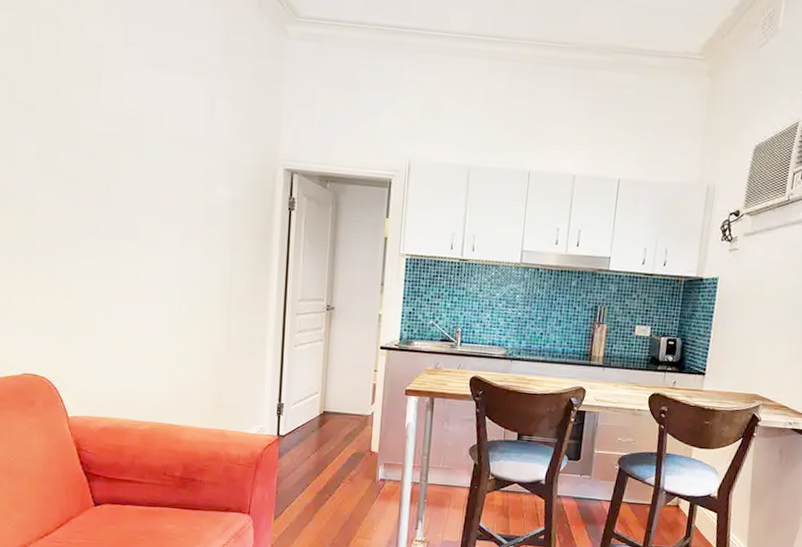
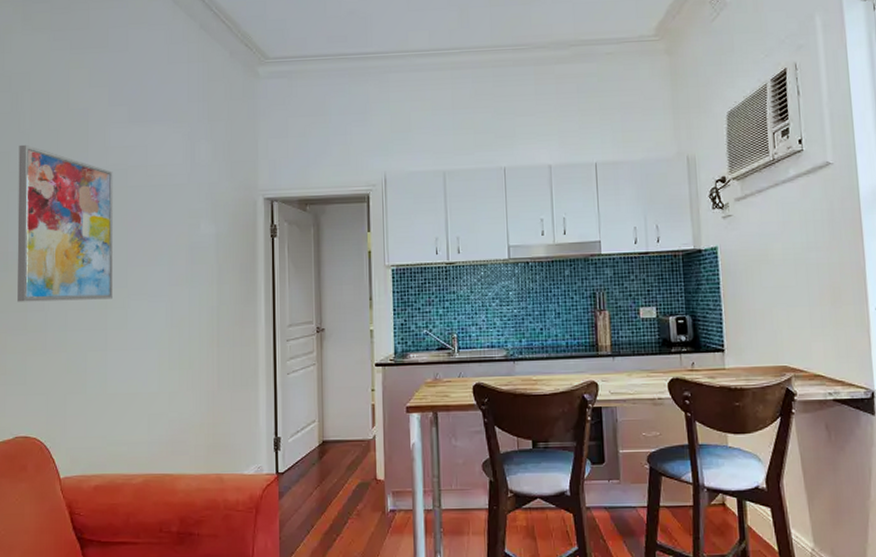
wall art: none [24,74,127,251] -> present [17,144,113,302]

